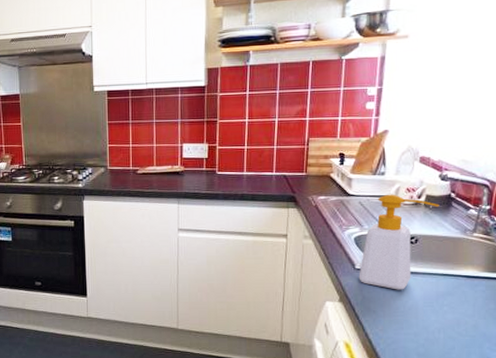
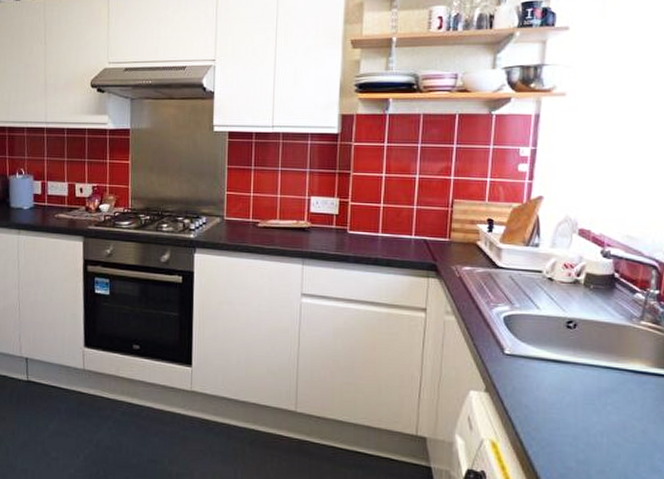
soap bottle: present [359,194,439,290] -> none [508,269,601,383]

